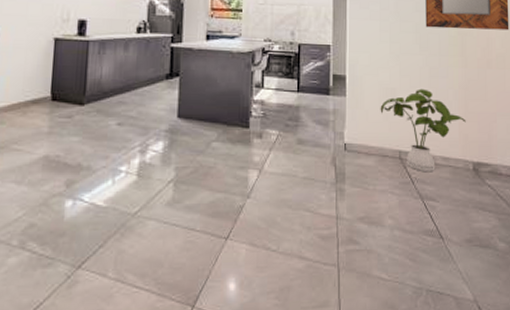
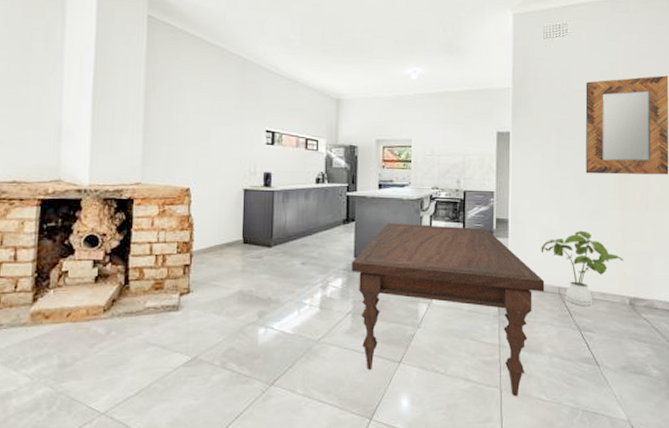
dining table: none [174,78,385,277] -> present [351,222,545,397]

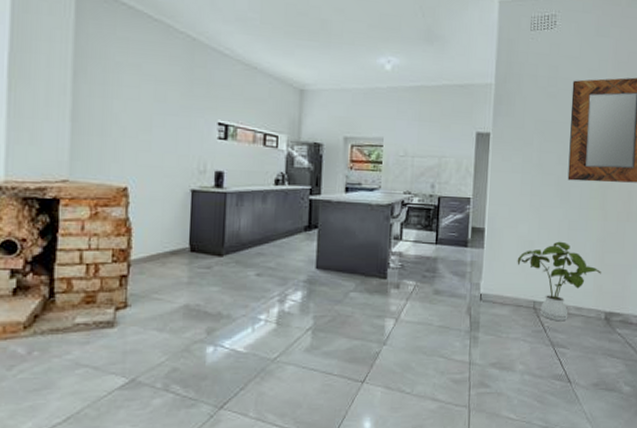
dining table: present [351,222,545,397] -> none [312,230,520,417]

